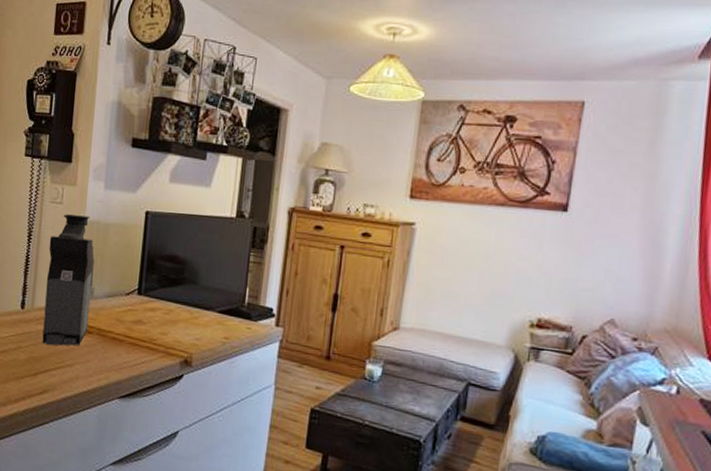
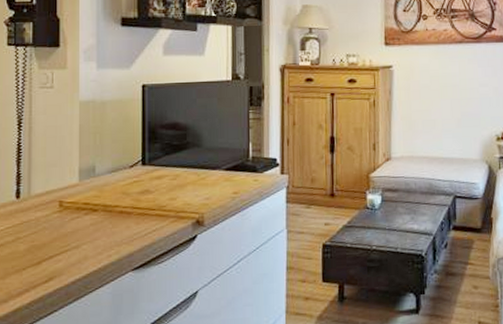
coffee maker: present [42,214,95,346] -> none [42,97,94,231]

